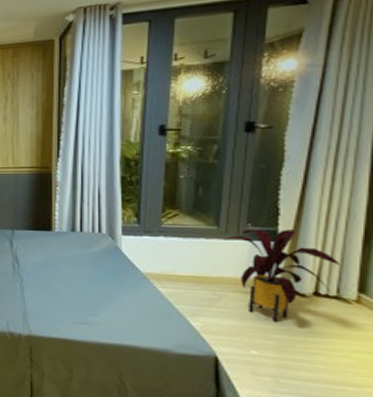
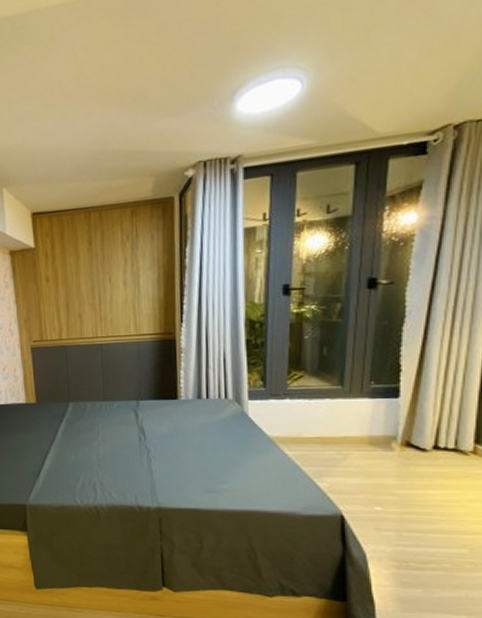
house plant: present [223,229,341,323] -> none [348,385,459,478]

